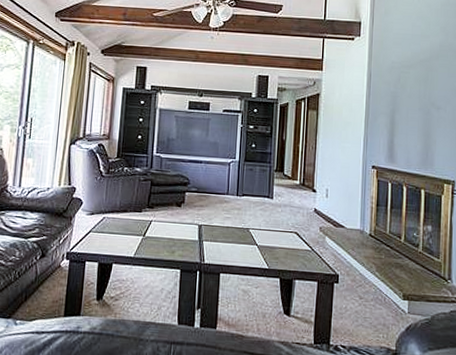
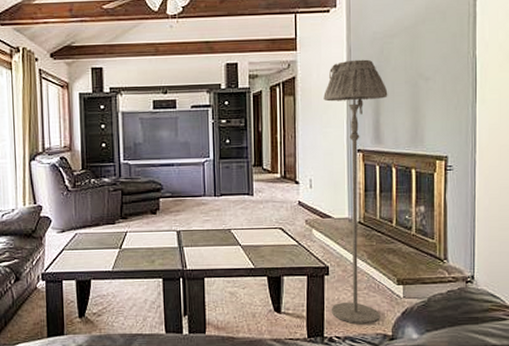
floor lamp: none [338,84,403,337] -> present [323,59,388,325]

